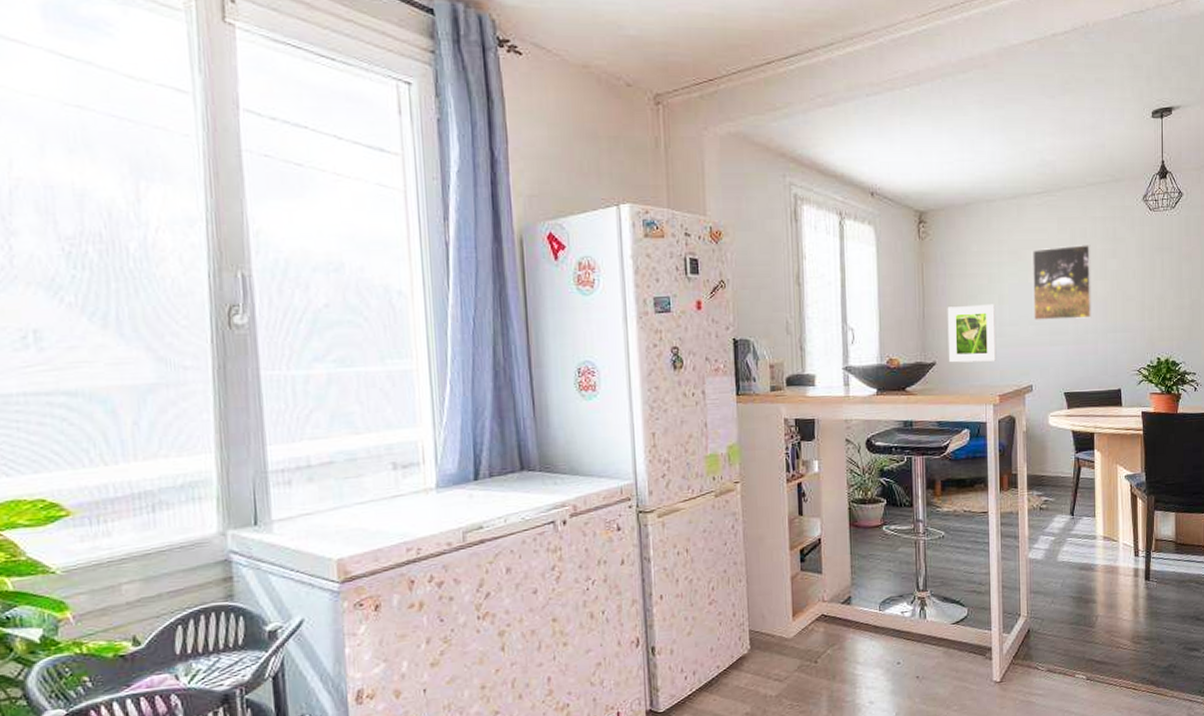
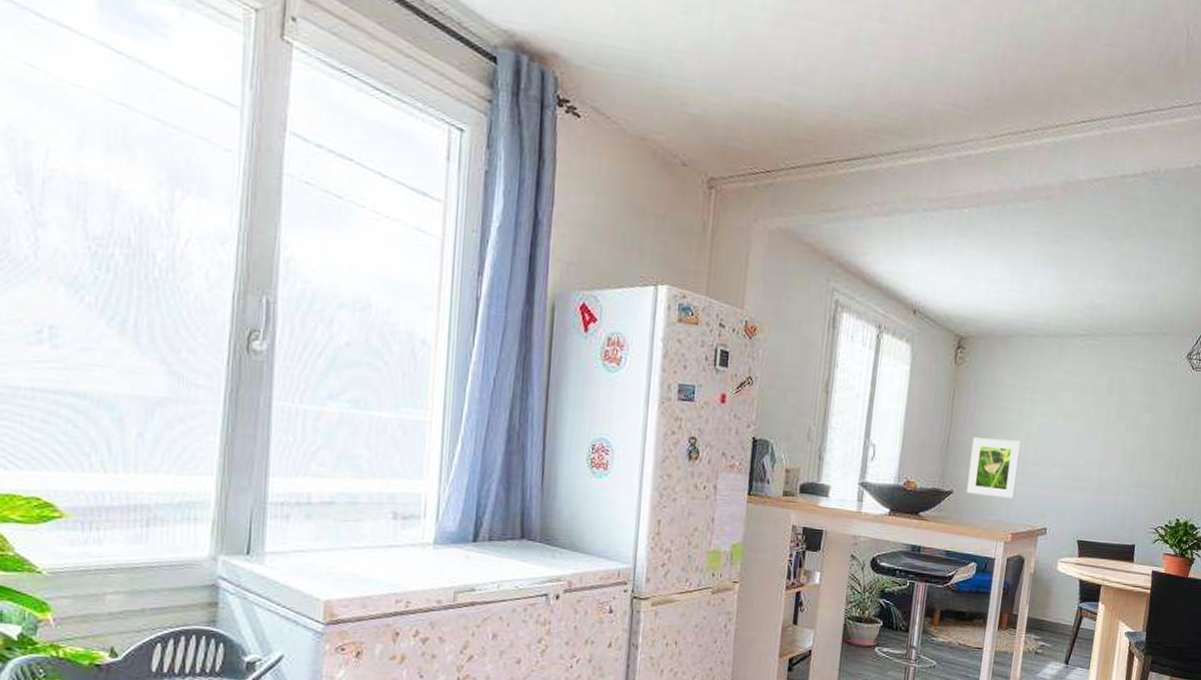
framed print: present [1033,245,1093,320] -> none [1058,392,1127,469]

